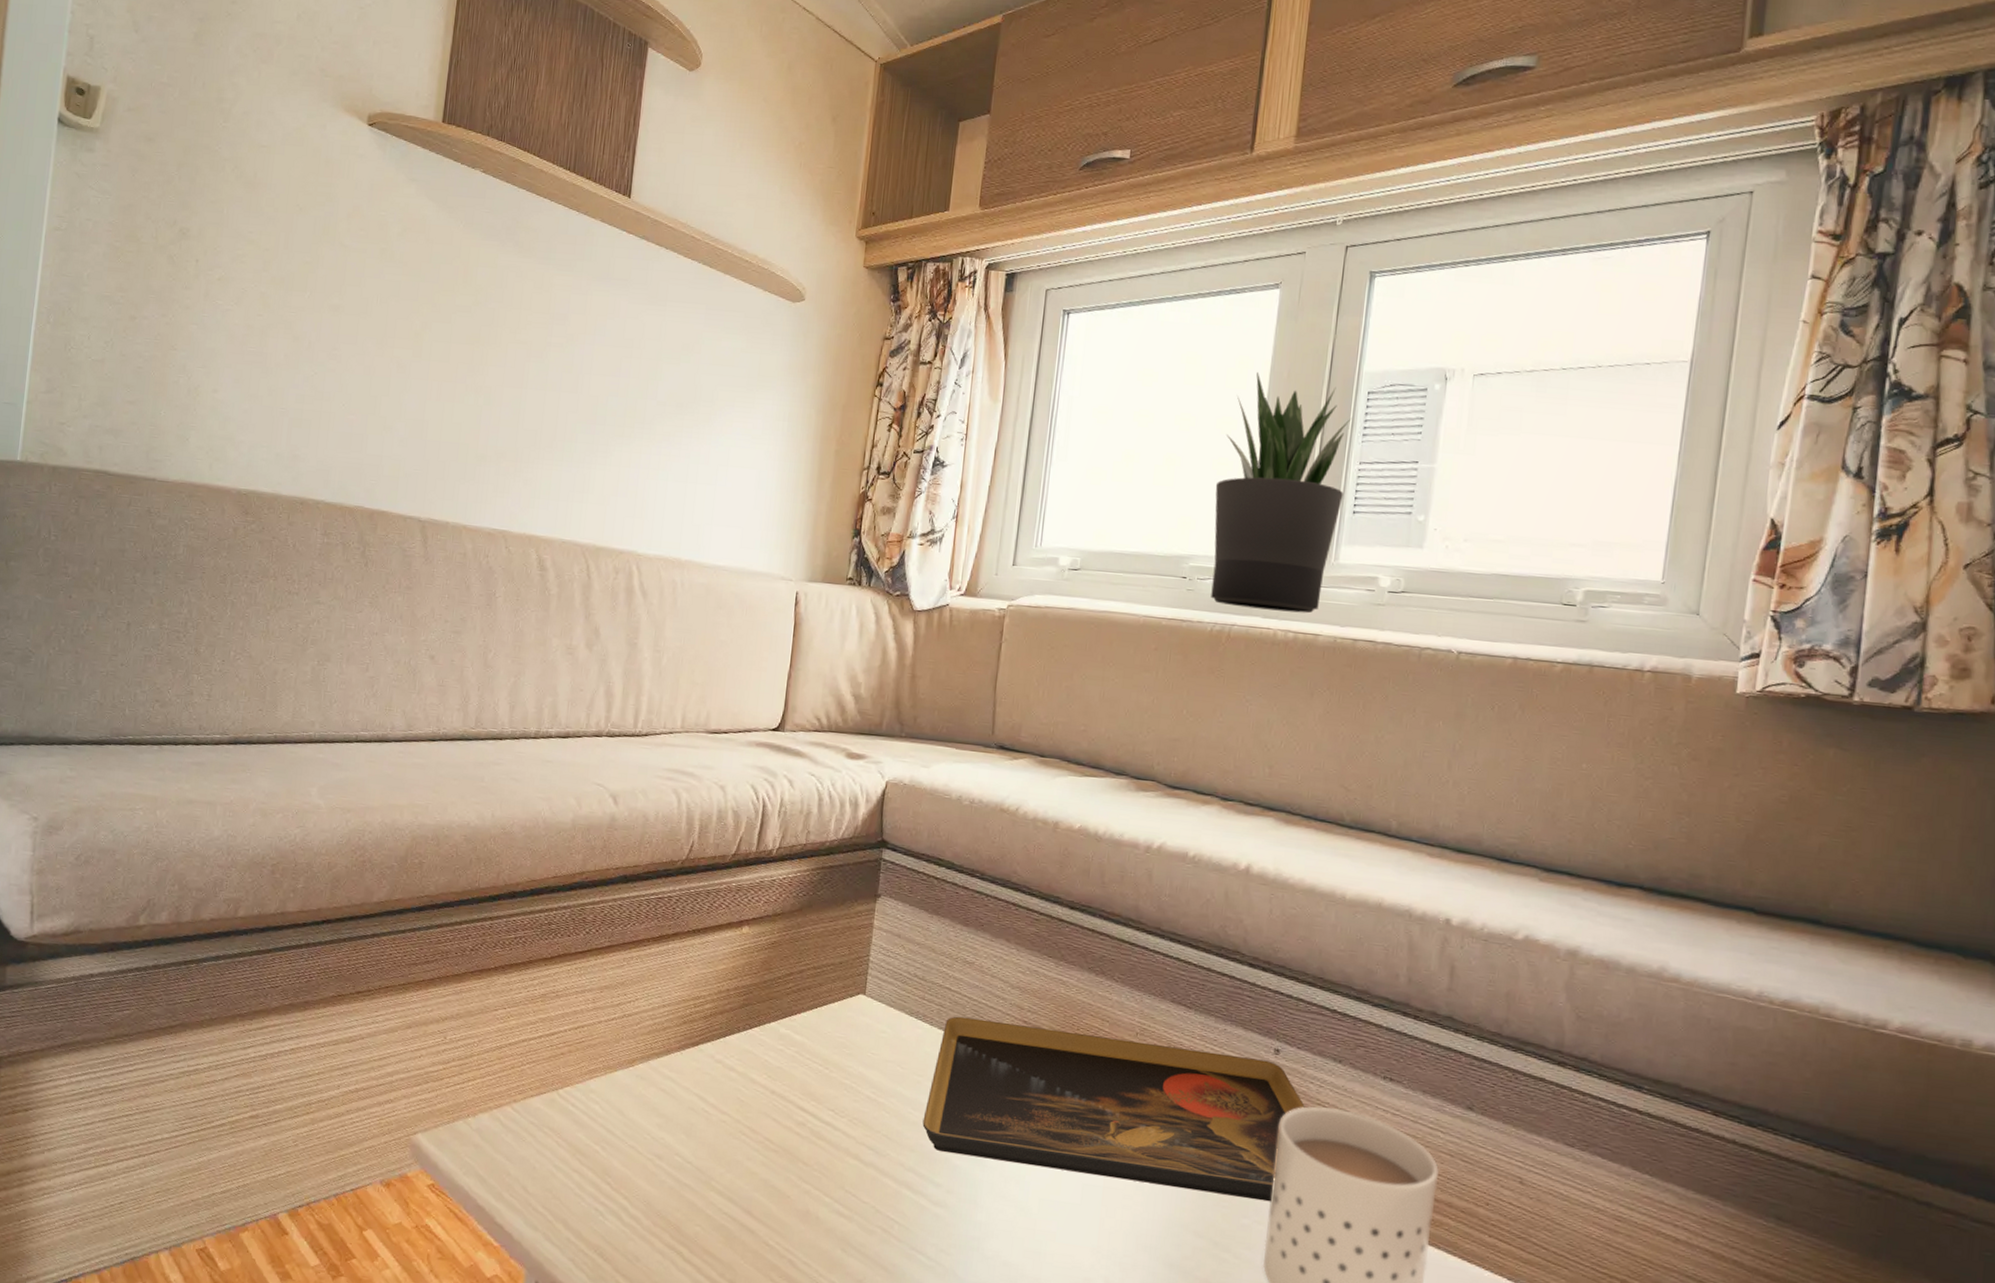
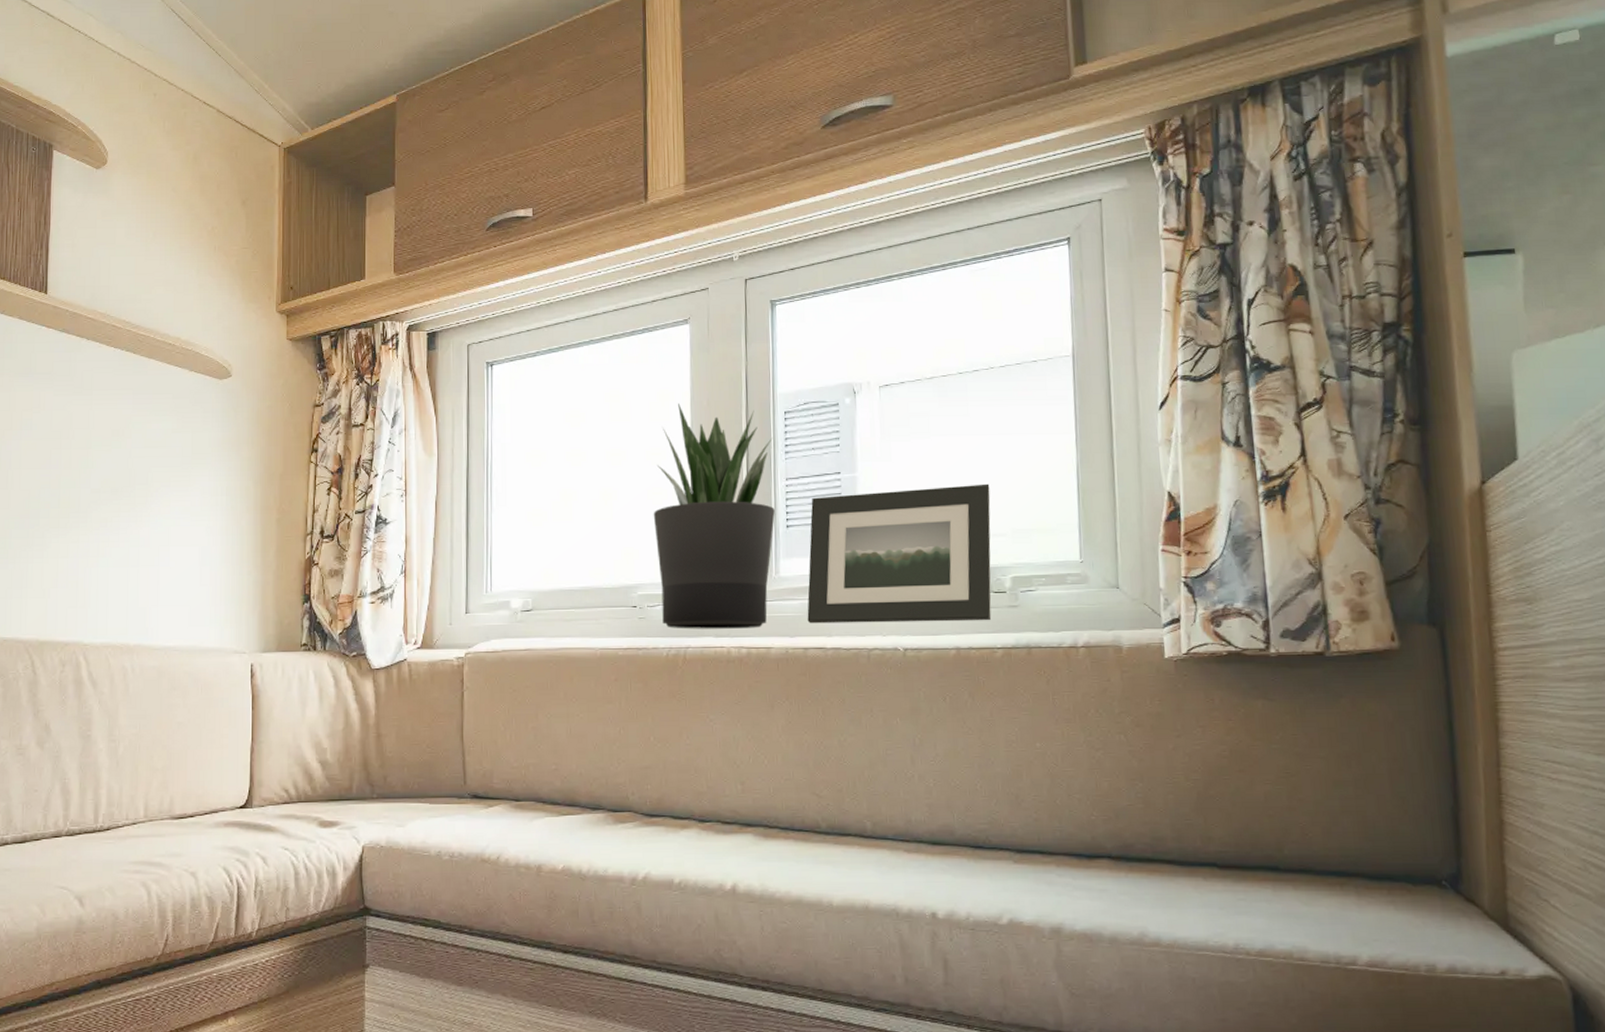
picture frame: none [1361,485,1577,634] -> present [807,483,992,624]

